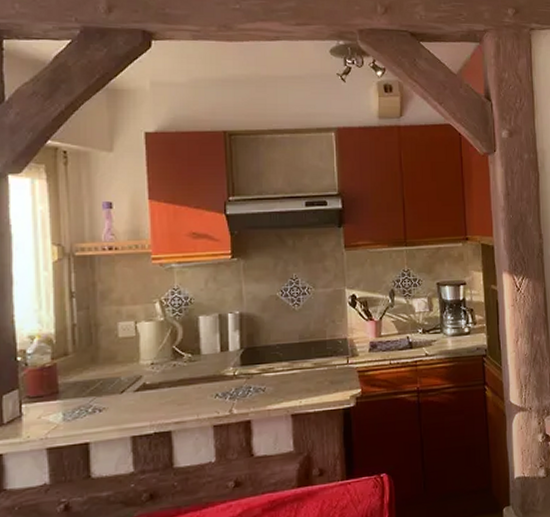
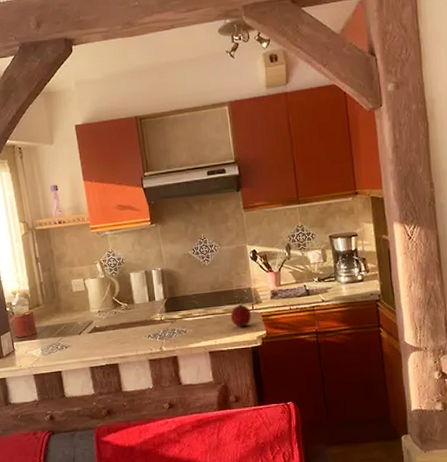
fruit: none [320,353,346,385] -> present [230,301,251,328]

